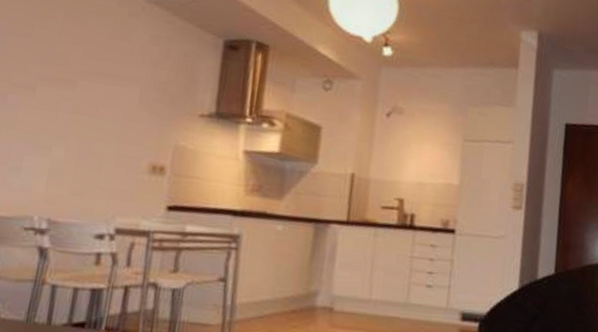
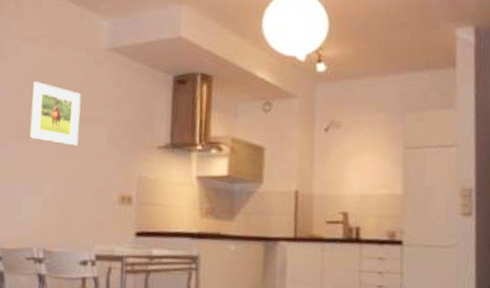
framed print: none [35,24,109,105] -> present [28,81,81,146]

